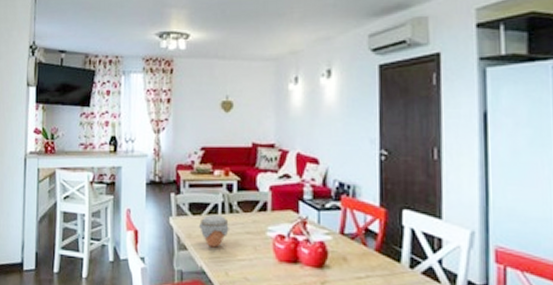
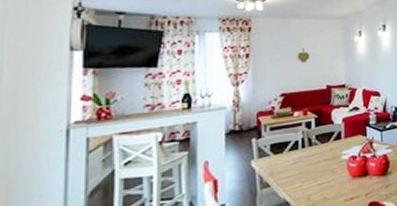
jar: present [198,214,229,248] -> none [280,149,309,180]

